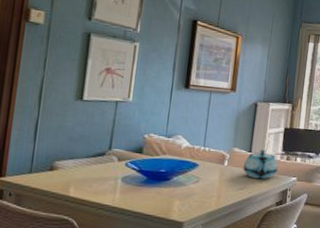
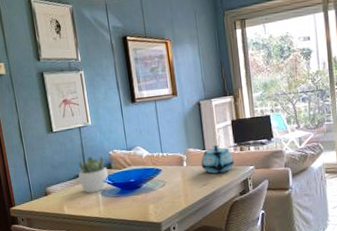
succulent plant: none [99,135,137,177] -> present [78,156,109,193]

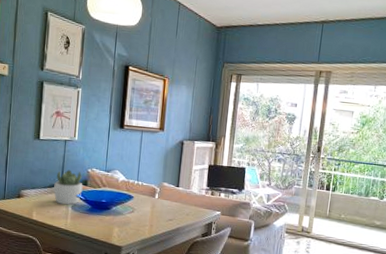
teapot: present [201,144,235,174] -> none [171,184,204,212]

